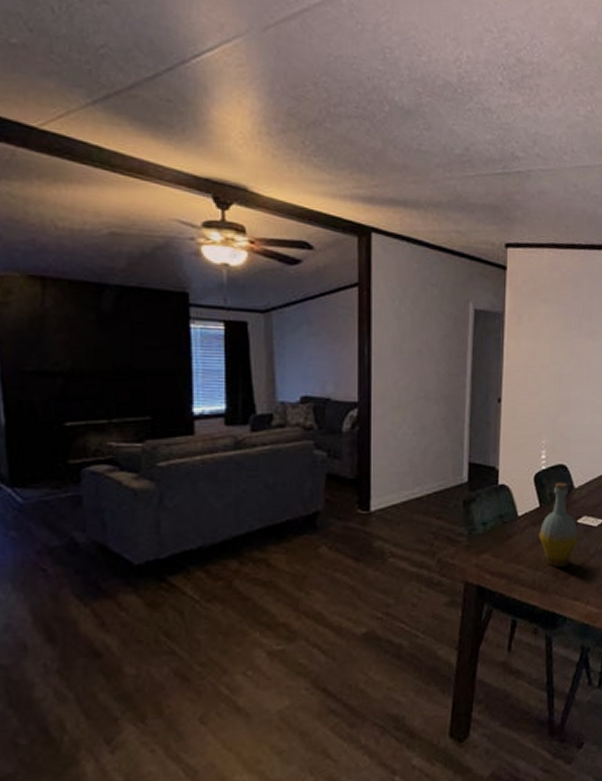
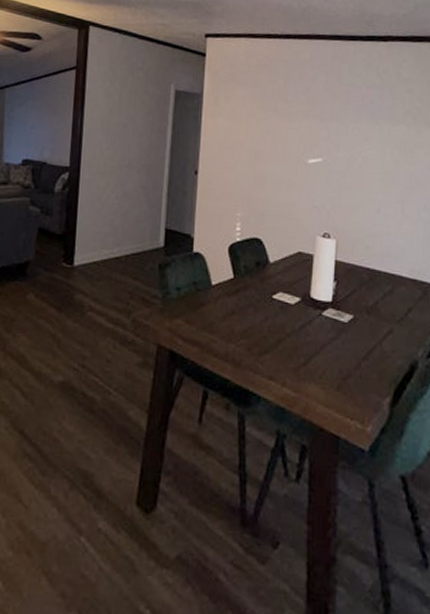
bottle: present [539,482,579,568] -> none [232,255,275,343]

